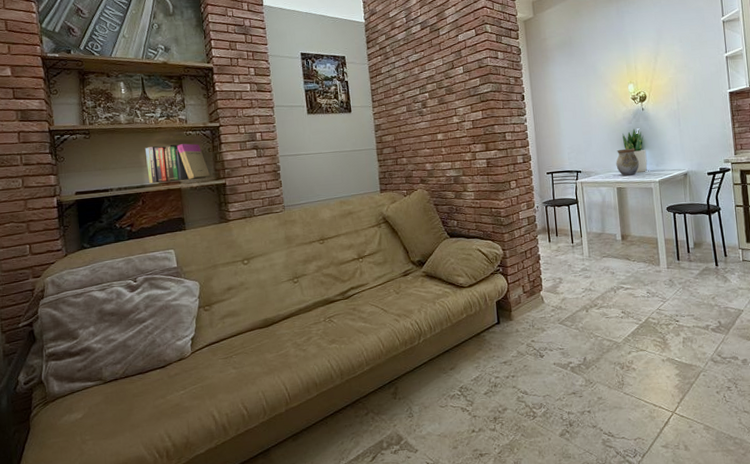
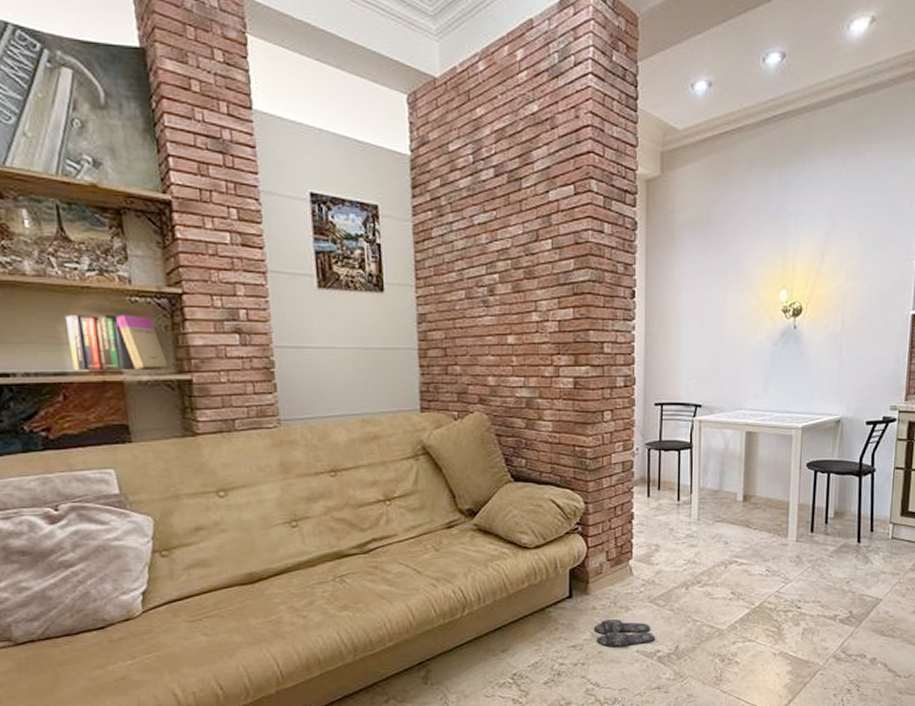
slippers: none [518,339,567,362] -> present [593,619,655,648]
vase: present [616,148,639,176] -> none [749,379,780,417]
planter: present [622,129,648,173] -> none [762,353,791,414]

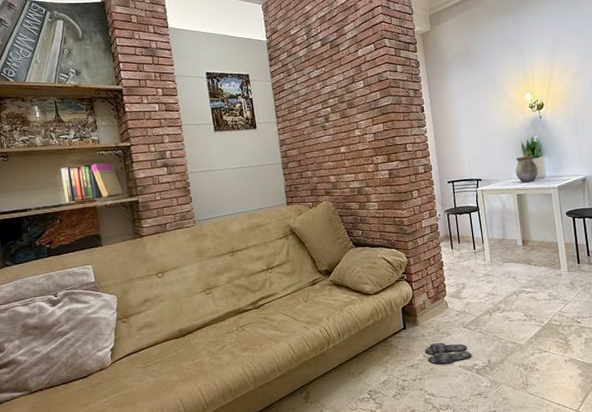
vase: none [749,379,780,417] -> present [515,155,538,183]
planter: none [762,353,791,414] -> present [521,136,546,179]

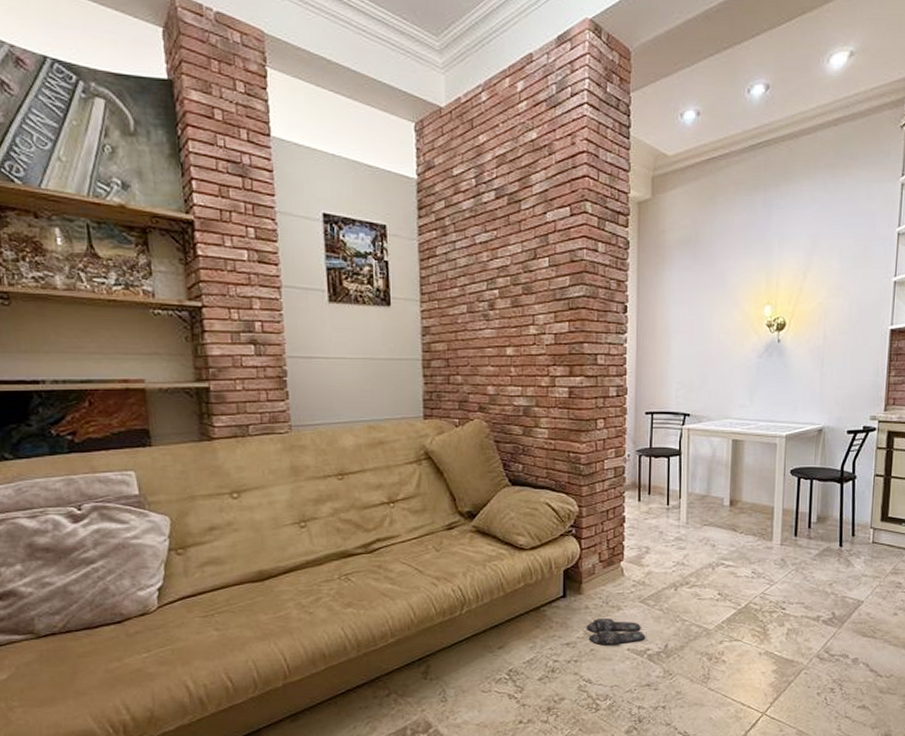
books: present [61,163,124,202] -> none [93,325,188,378]
vase: present [515,155,538,183] -> none [735,390,765,425]
planter: present [521,136,546,179] -> none [748,365,776,423]

